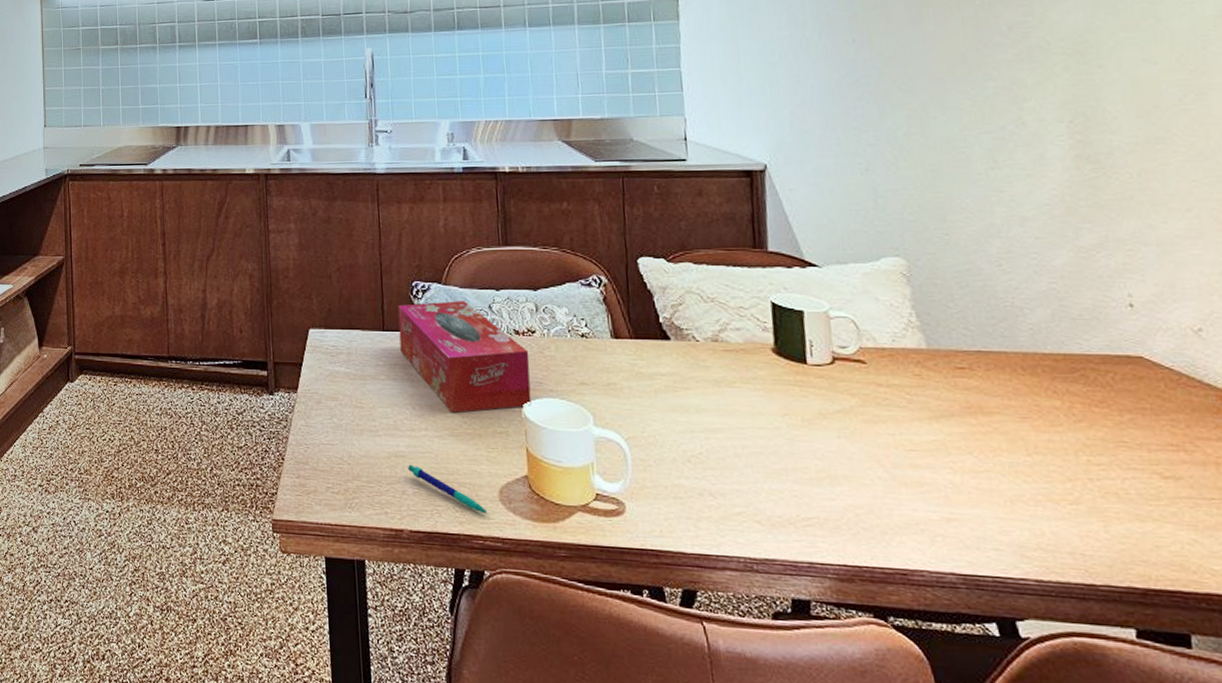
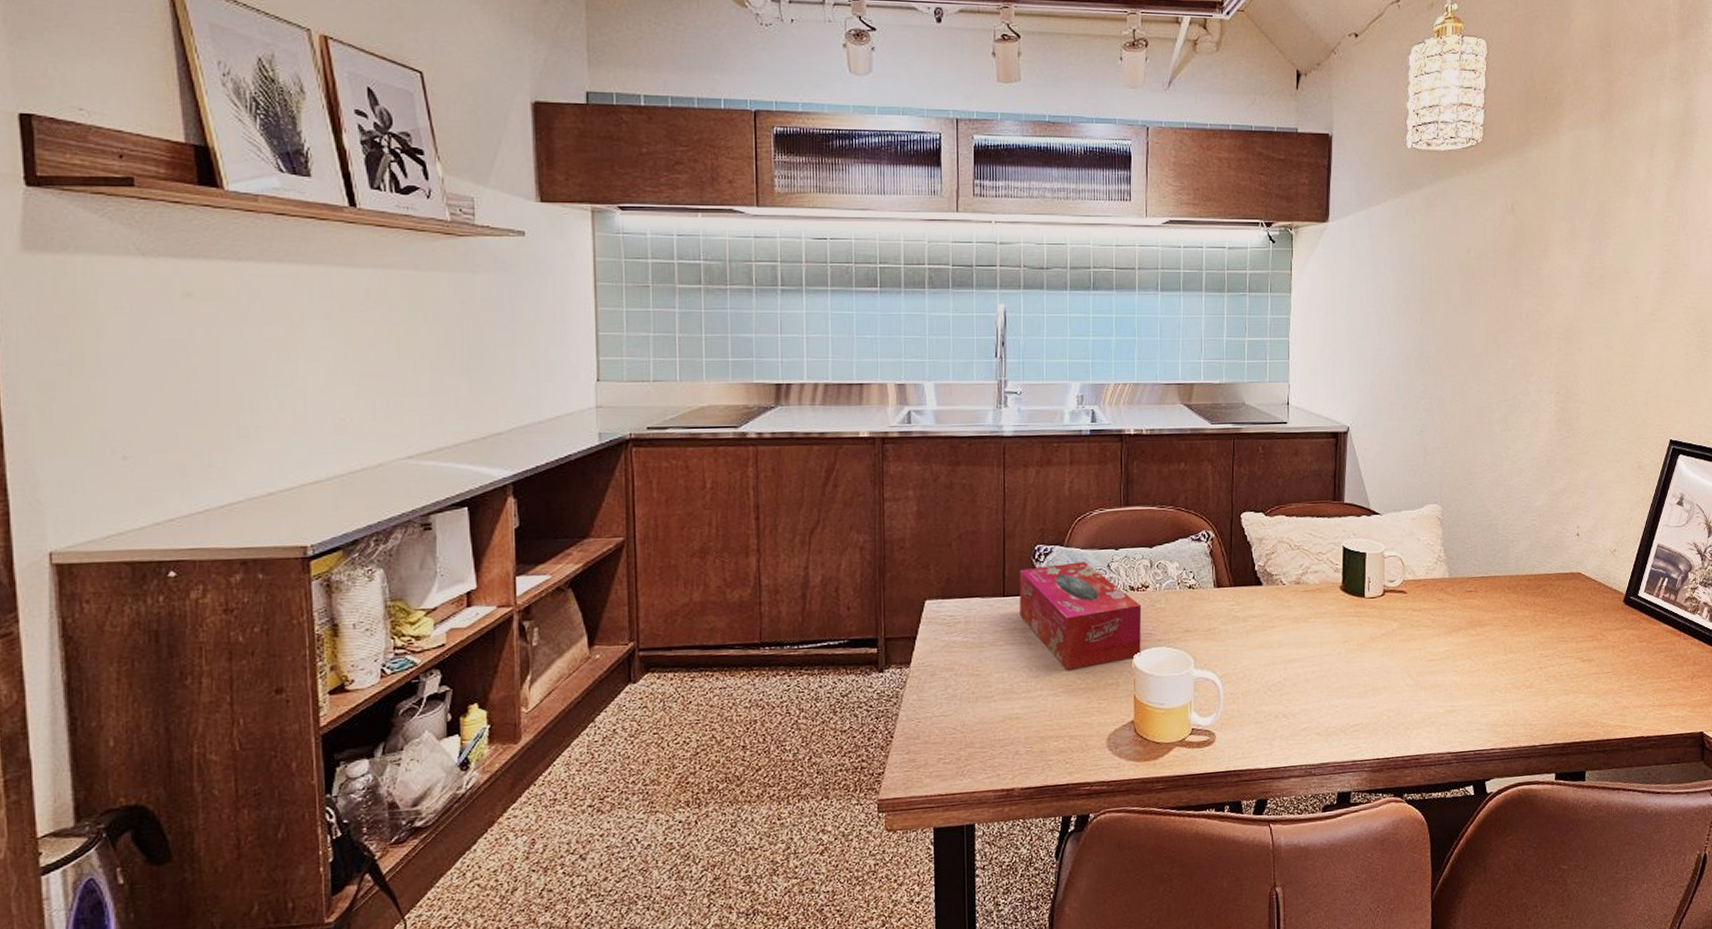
pen: present [408,464,489,514] -> none [1022,724,1097,762]

